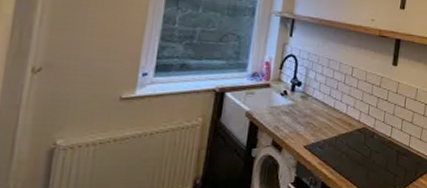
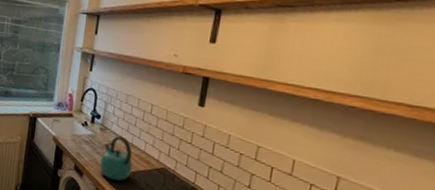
kettle: none [300,101,335,148] -> present [99,135,133,181]

